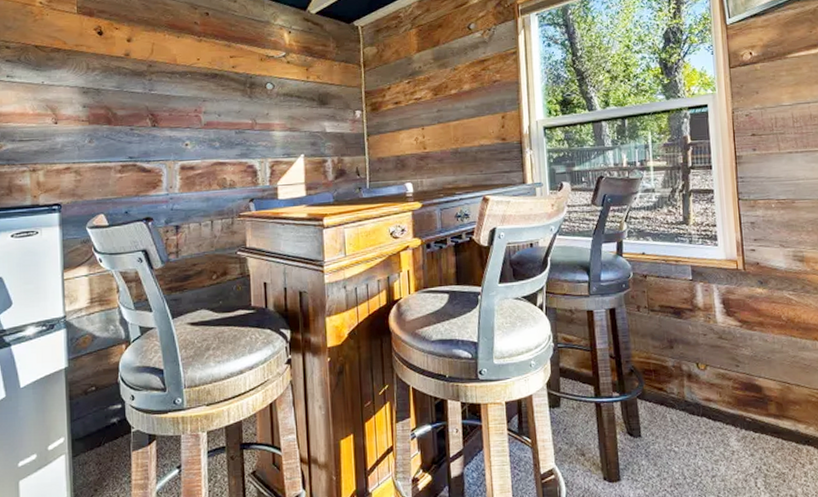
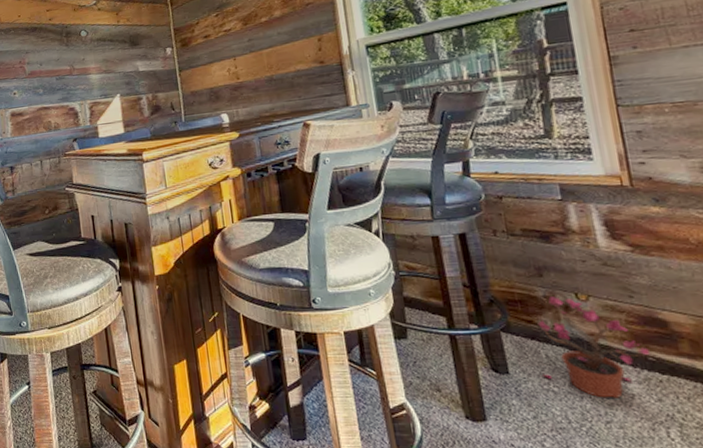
potted plant: none [666,366,747,456] -> present [538,297,650,398]

